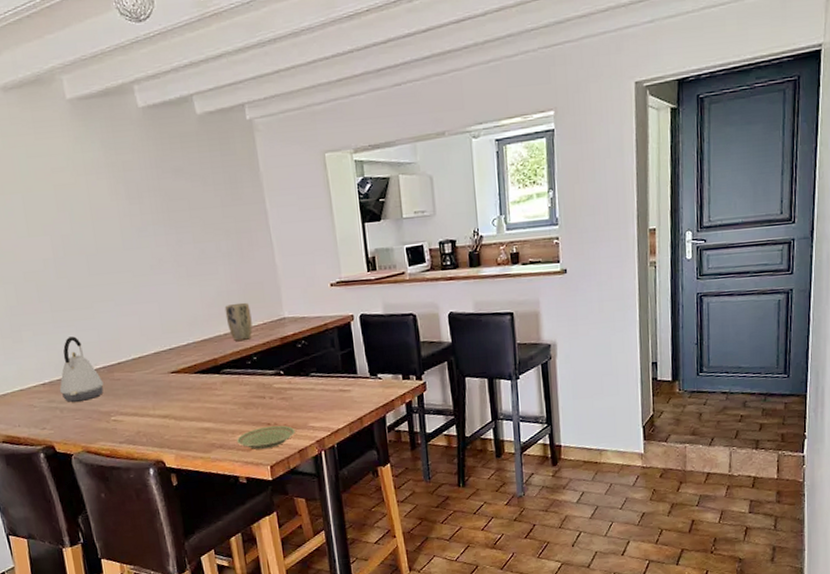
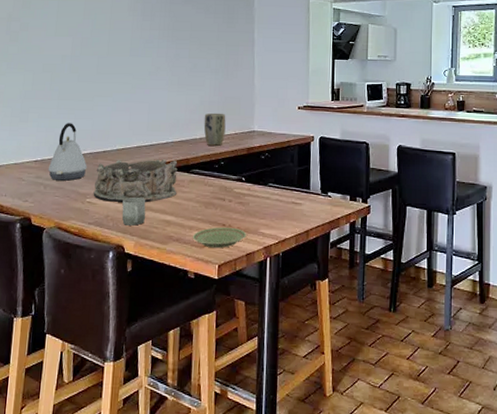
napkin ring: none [114,362,211,417] -> present [93,159,178,202]
cup: none [152,407,181,439] -> present [121,196,146,226]

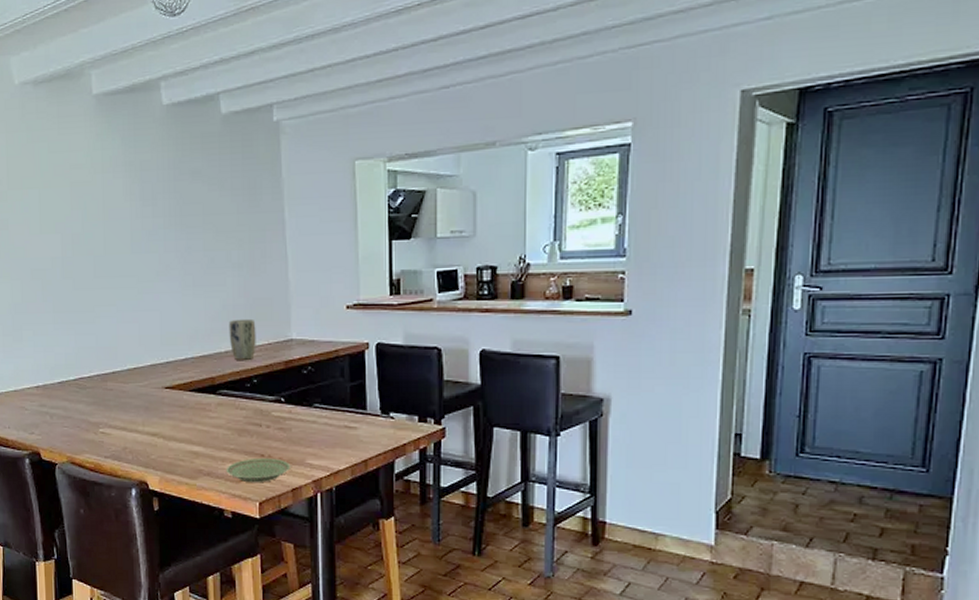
kettle: present [48,123,87,181] -> none [52,340,96,408]
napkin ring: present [93,159,178,202] -> none [106,379,204,431]
cup: present [121,196,146,226] -> none [141,424,168,458]

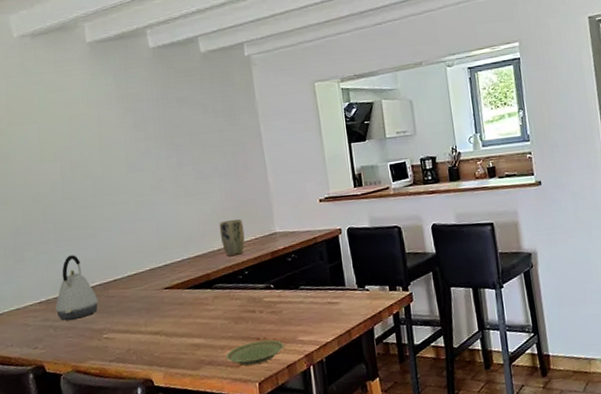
kettle: none [52,340,96,408] -> present [55,255,99,320]

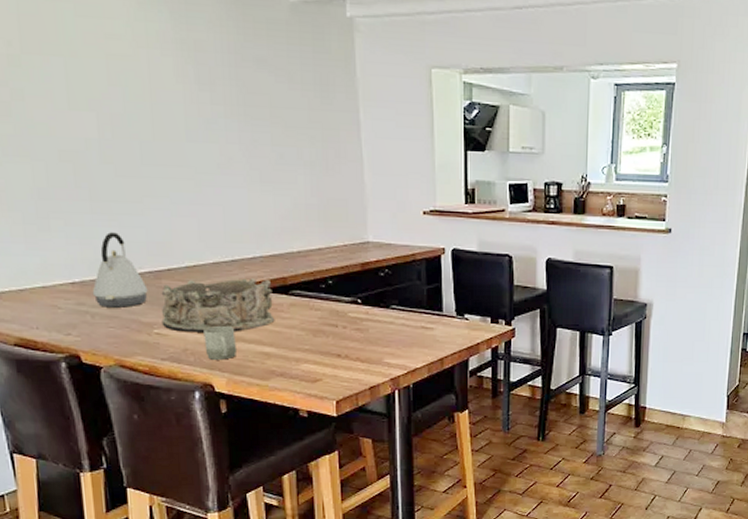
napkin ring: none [109,278,202,334] -> present [161,278,275,332]
cup: none [143,323,171,357] -> present [203,325,236,360]
plant pot: present [219,218,245,256] -> none [301,219,331,261]
plate: present [225,339,285,365] -> none [300,357,368,381]

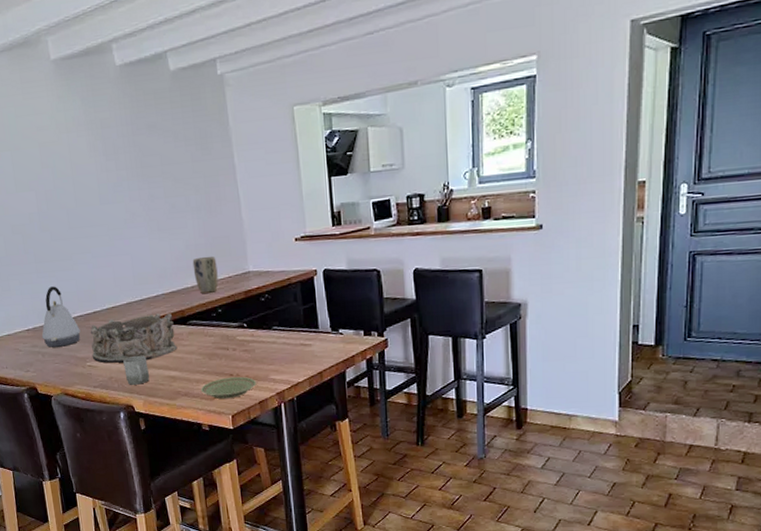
plate: none [300,357,368,381] -> present [200,376,257,399]
plant pot: none [301,219,331,261] -> present [192,255,219,293]

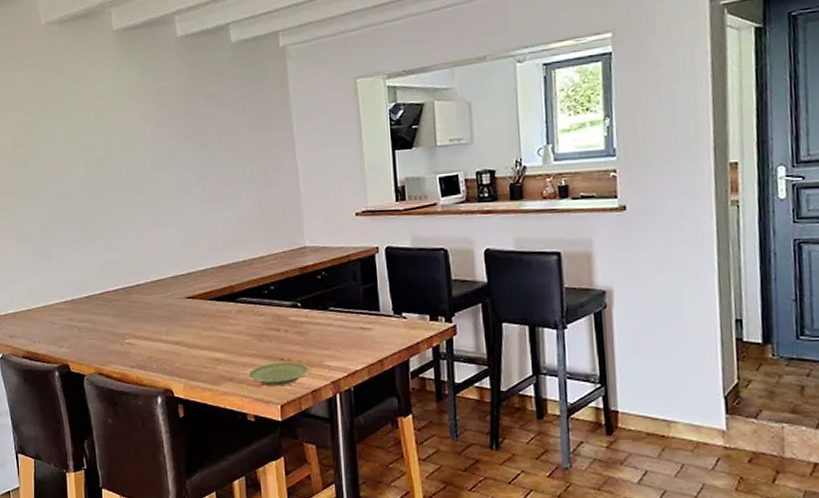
kettle: present [41,286,81,347] -> none [79,256,121,322]
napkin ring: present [90,313,178,363] -> none [131,288,224,341]
cup: present [123,355,149,385] -> none [165,333,192,366]
plant pot: present [192,255,219,293] -> none [245,229,272,268]

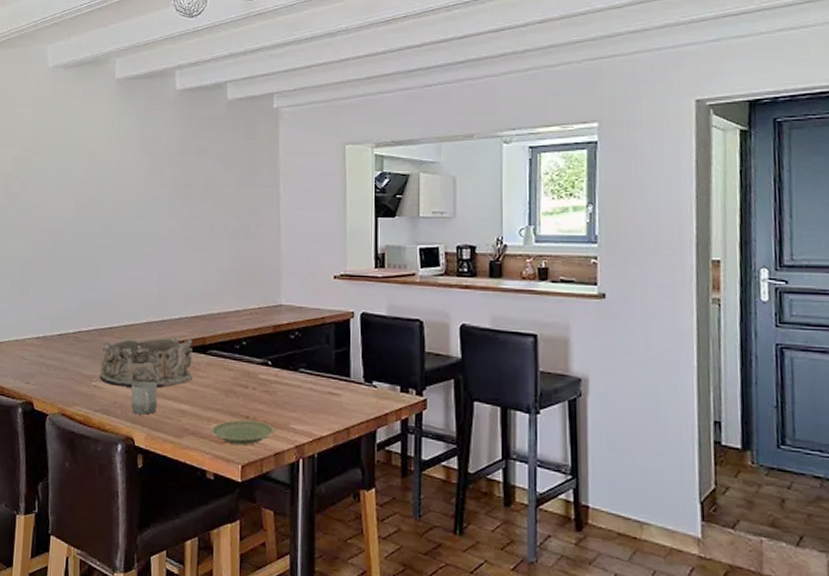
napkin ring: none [131,288,224,341] -> present [99,337,193,388]
cup: none [165,333,192,366] -> present [131,381,158,415]

